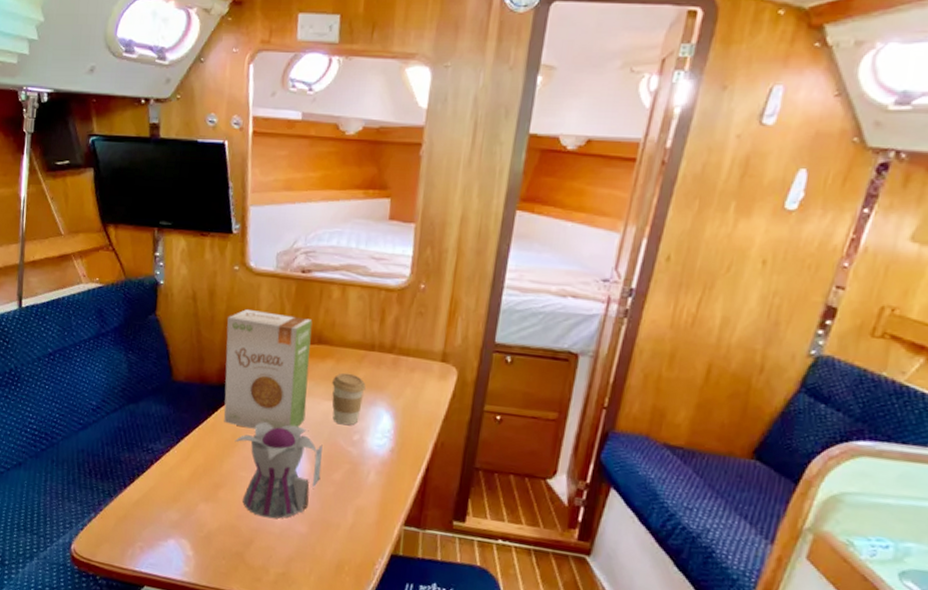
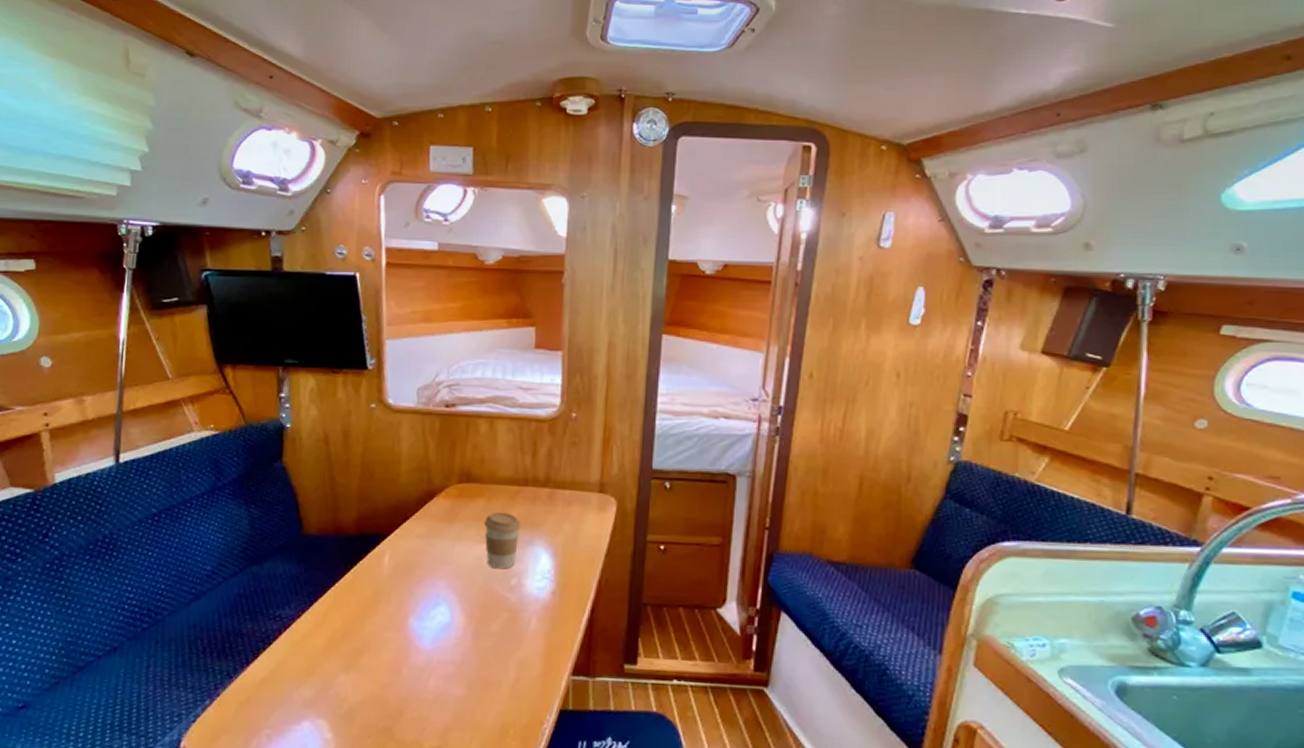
food box: present [224,309,313,430] -> none [364,450,460,582]
teapot: present [235,422,323,519] -> none [378,573,478,684]

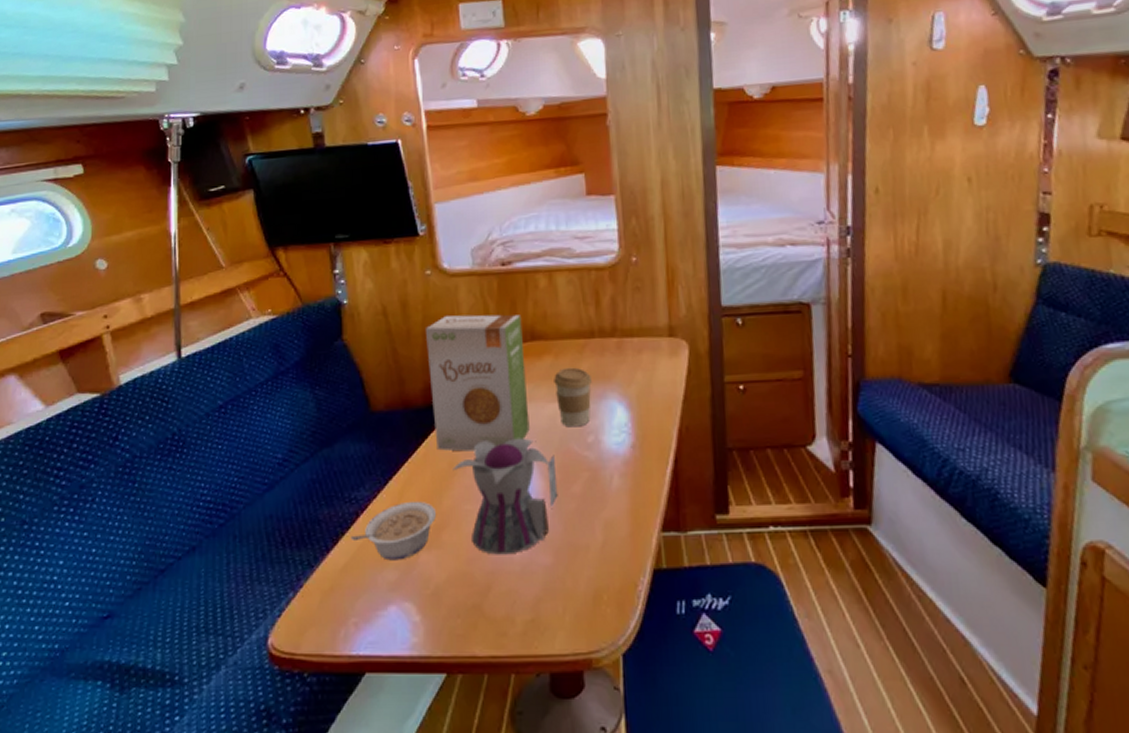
legume: none [271,623,357,679] -> present [350,501,436,561]
food box: none [364,450,460,582] -> present [426,314,530,452]
teapot: none [378,573,478,684] -> present [453,438,558,555]

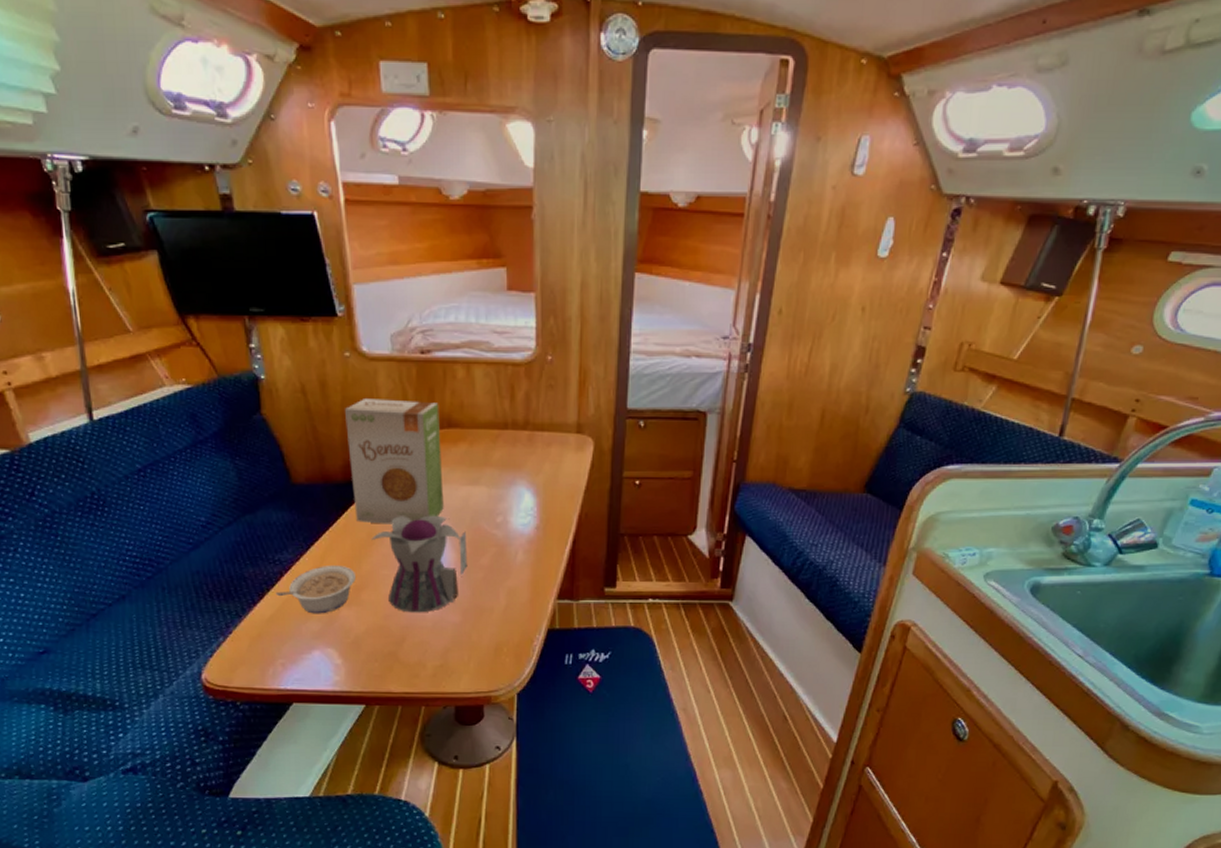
coffee cup: present [554,367,592,428] -> none [468,455,503,509]

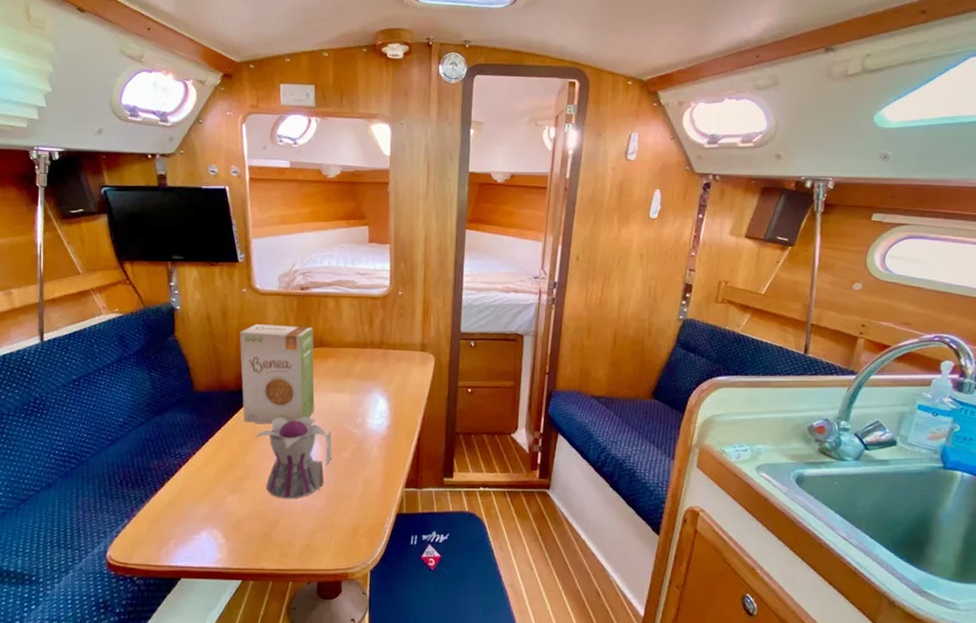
legume: present [275,564,355,614] -> none [174,458,240,500]

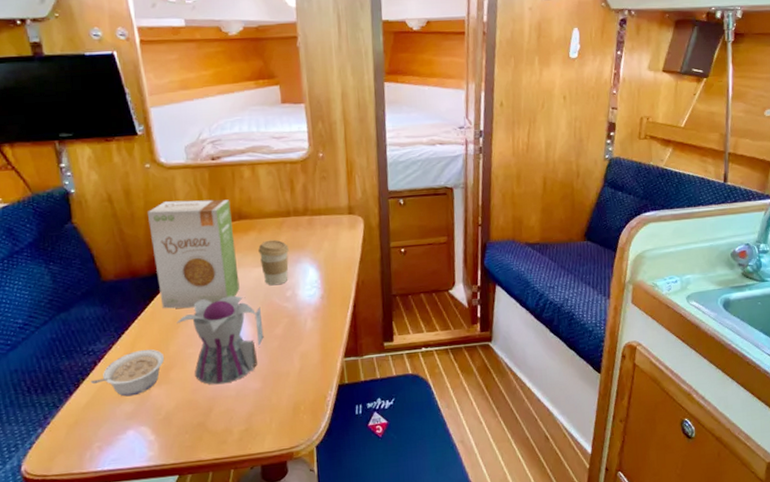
legume: none [174,458,240,500] -> present [90,349,164,397]
coffee cup: none [335,368,363,412] -> present [258,239,289,286]

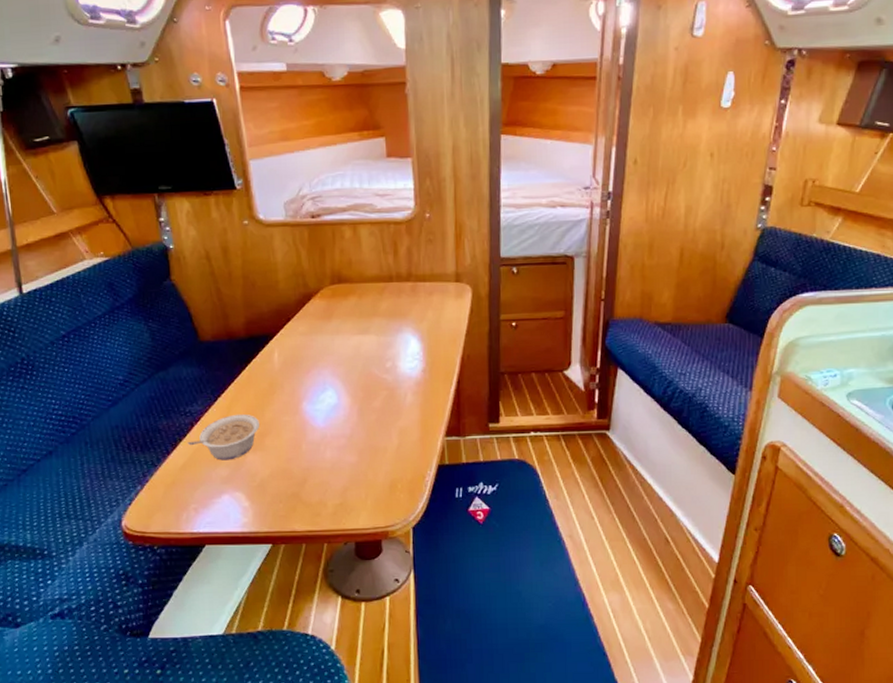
food box: present [148,199,240,309] -> none [245,260,338,374]
teapot: present [176,295,264,385] -> none [272,363,362,455]
coffee cup: present [258,239,289,286] -> none [358,306,390,355]

